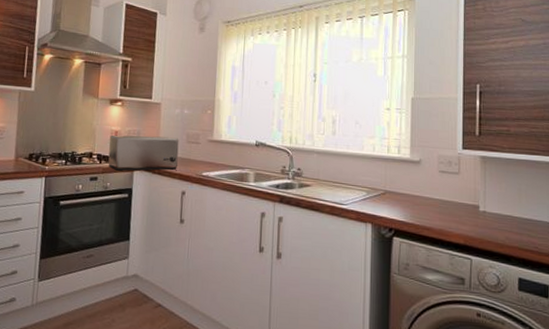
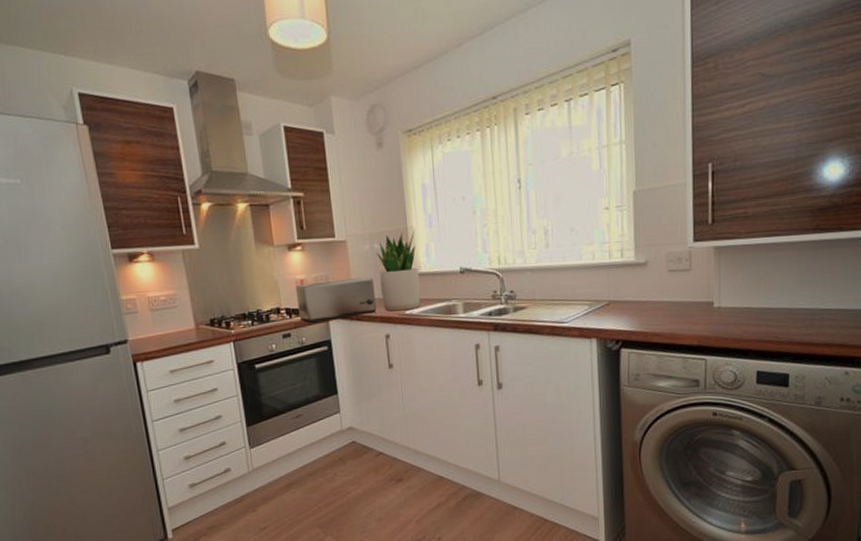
planter: none [184,103,220,172] -> present [376,231,421,312]

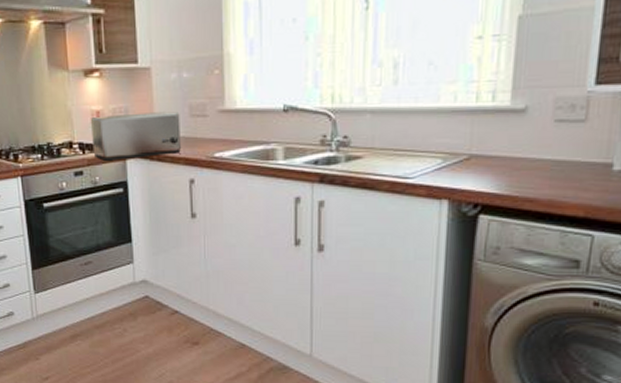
planter: present [376,231,421,312] -> none [184,58,233,153]

